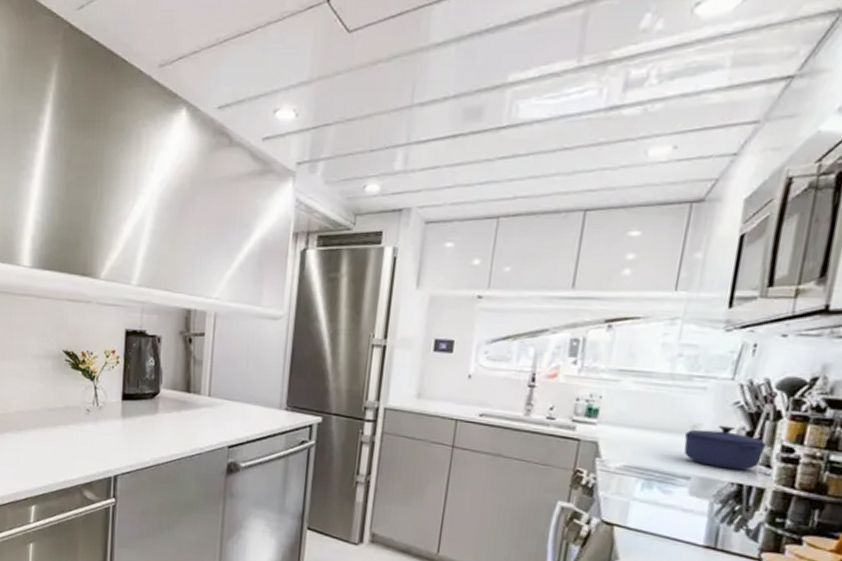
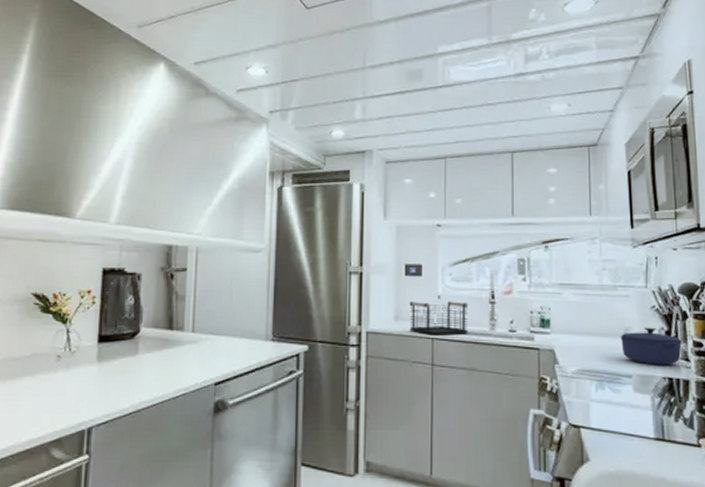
dish rack: none [432,379,503,418] -> present [409,301,469,335]

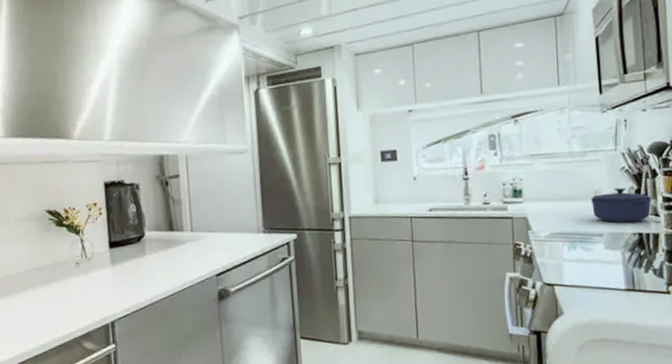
dish rack: present [409,301,469,335] -> none [387,181,444,214]

